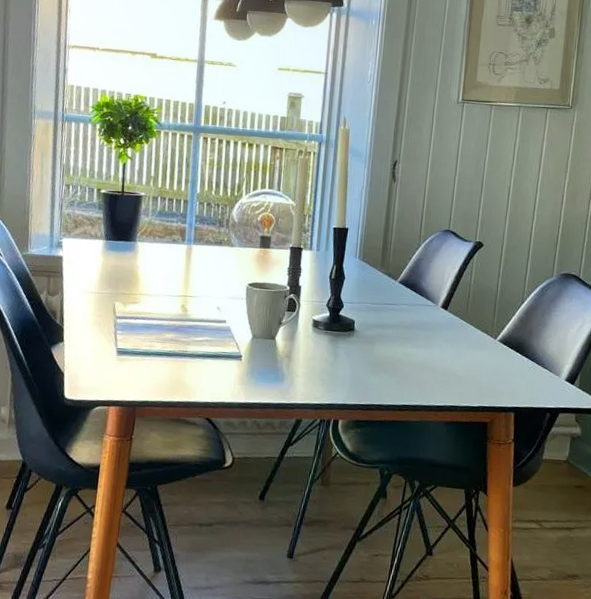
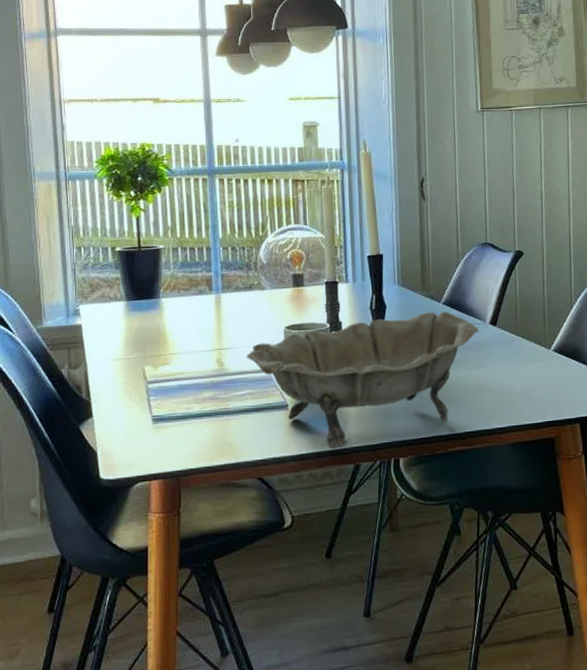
decorative bowl: none [208,288,431,402] -> present [246,312,480,448]

